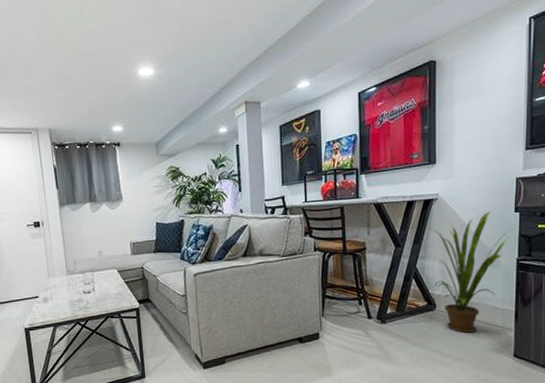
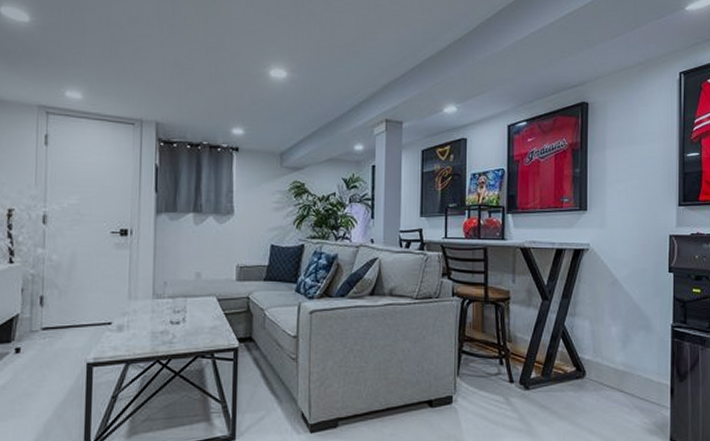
house plant: present [428,212,513,333] -> none [578,270,667,409]

